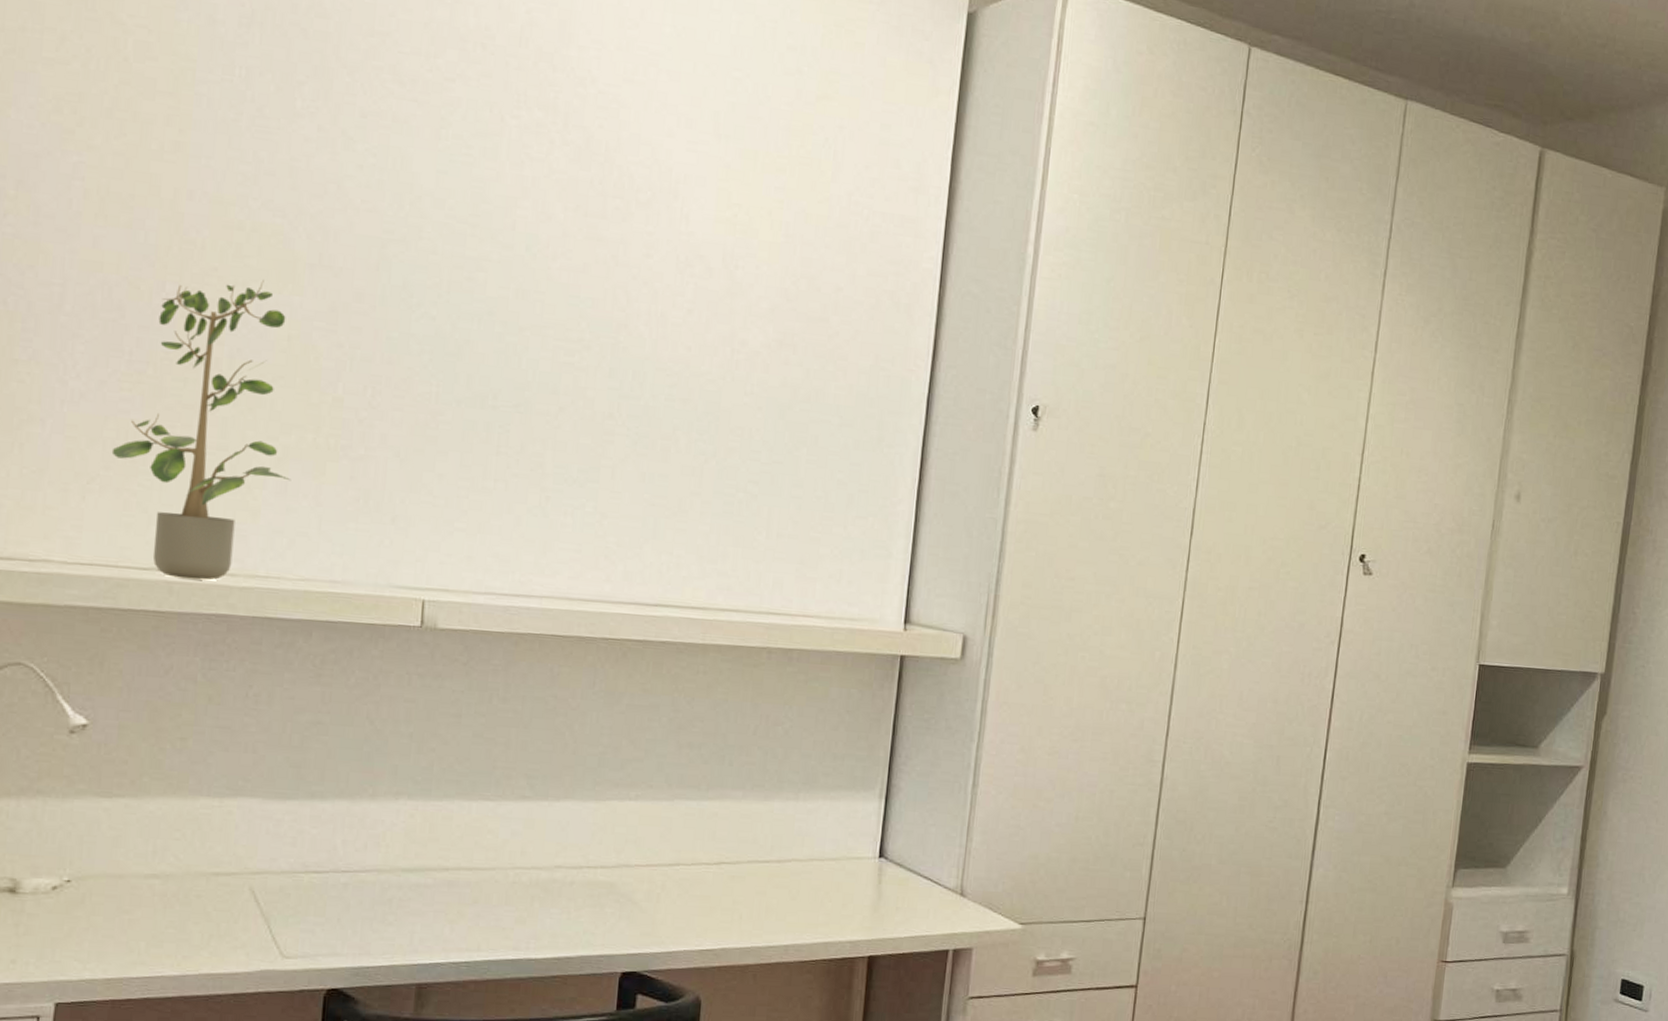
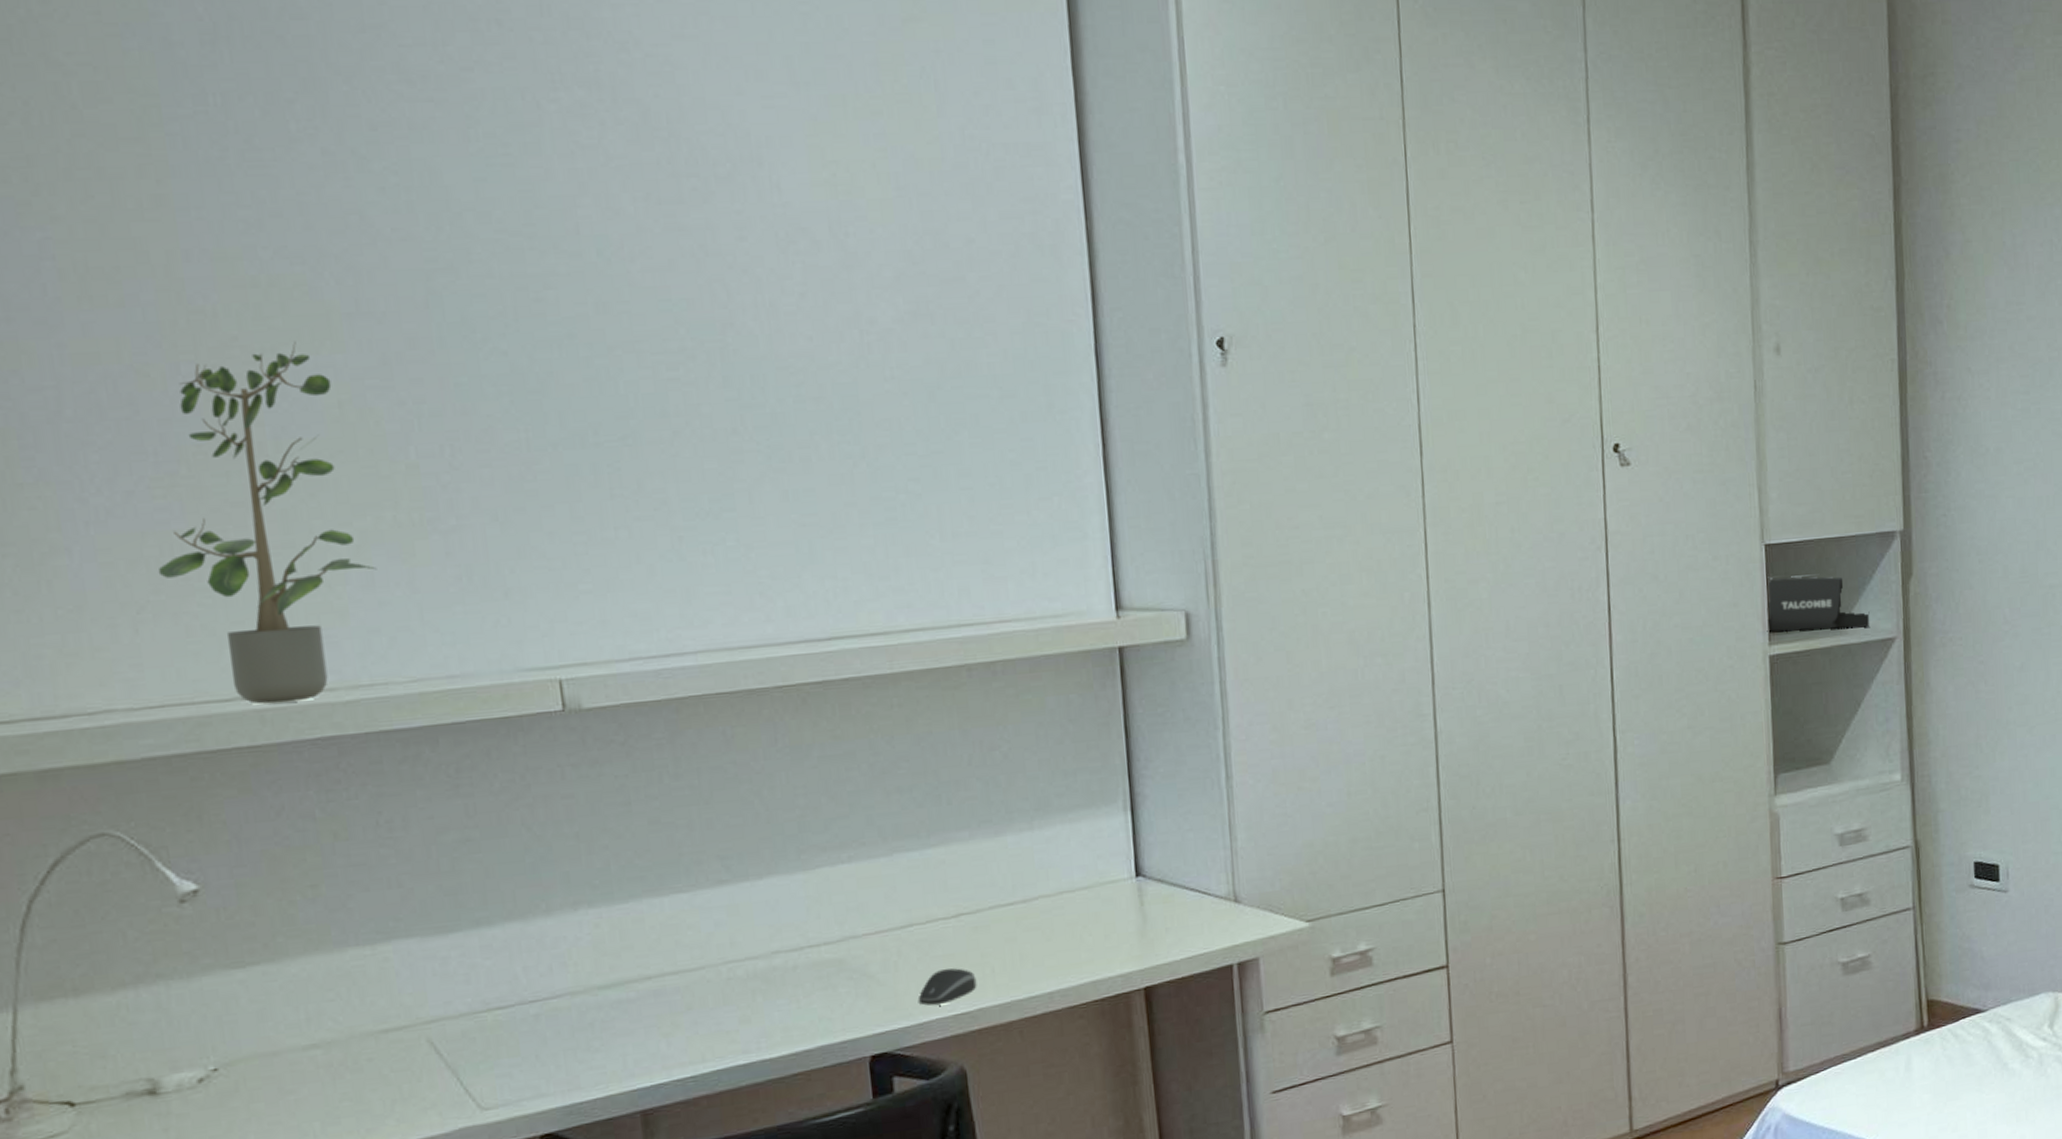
computer mouse: none [671,908,725,939] -> present [917,968,977,1006]
box: none [1468,693,1563,753] -> present [1767,574,1870,632]

